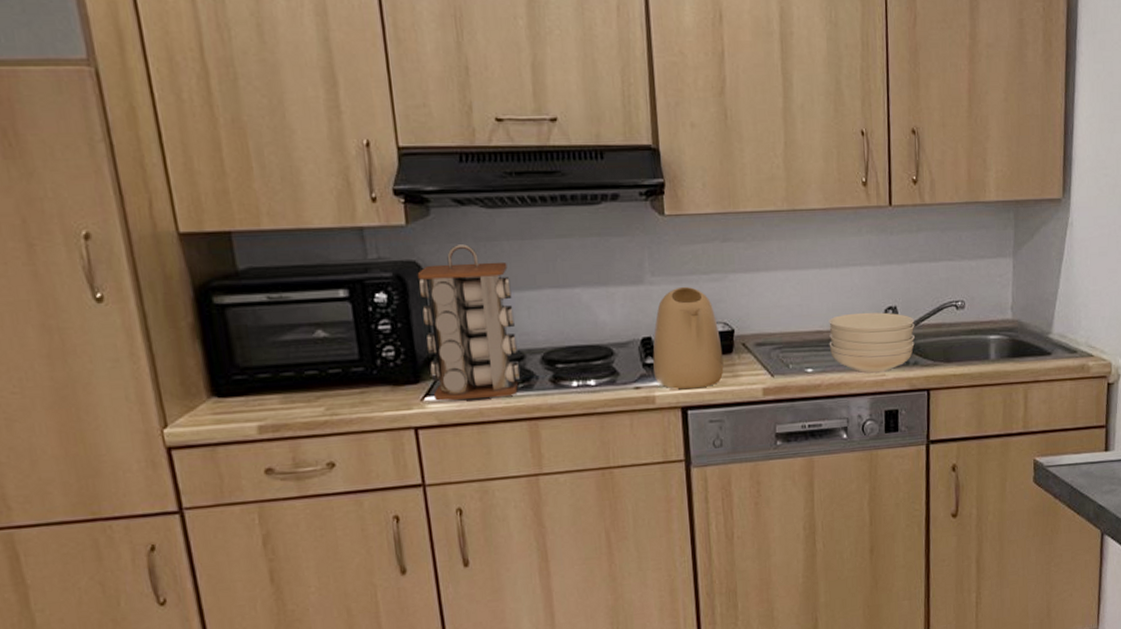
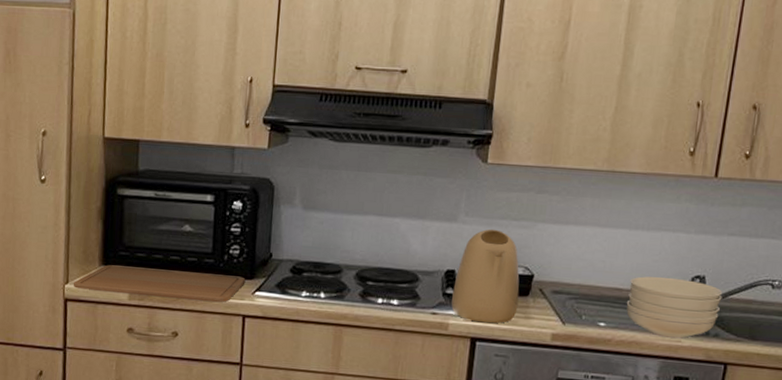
chopping board: none [175,382,410,432] -> present [74,265,246,303]
spice rack: present [417,244,521,401] -> none [262,169,343,302]

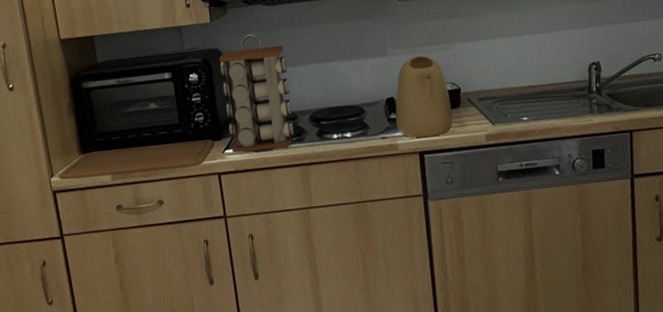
spice rack: none [262,169,343,302] -> present [218,34,295,153]
bowl: present [626,276,723,339] -> none [540,67,617,119]

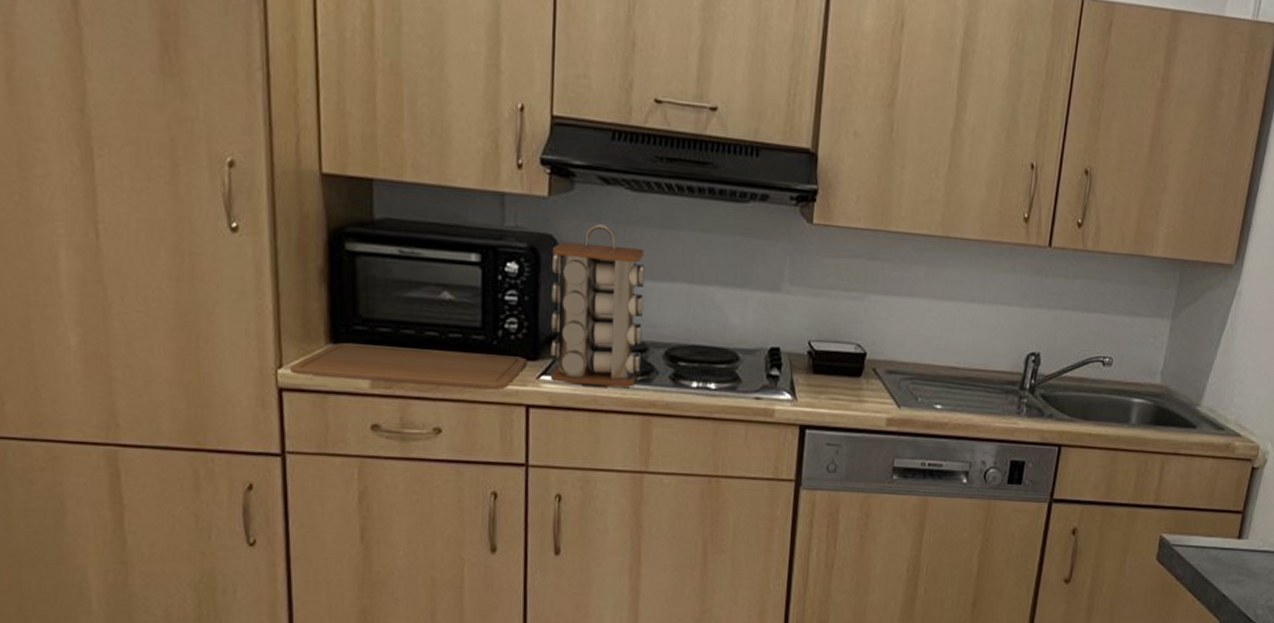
kettle: present [395,55,453,138] -> none [777,300,852,409]

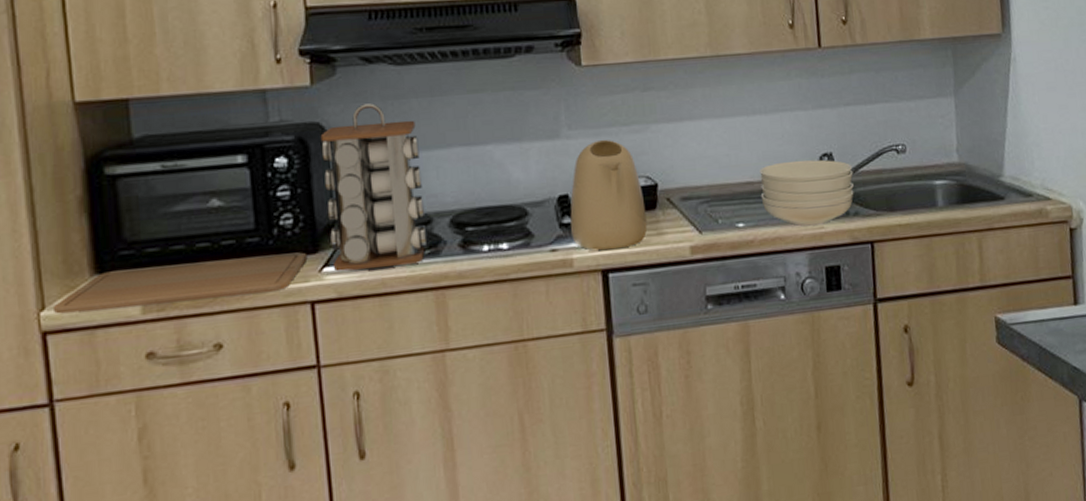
kettle: none [777,300,852,409] -> present [570,139,648,251]
bowl: none [962,353,1057,420] -> present [759,159,854,226]

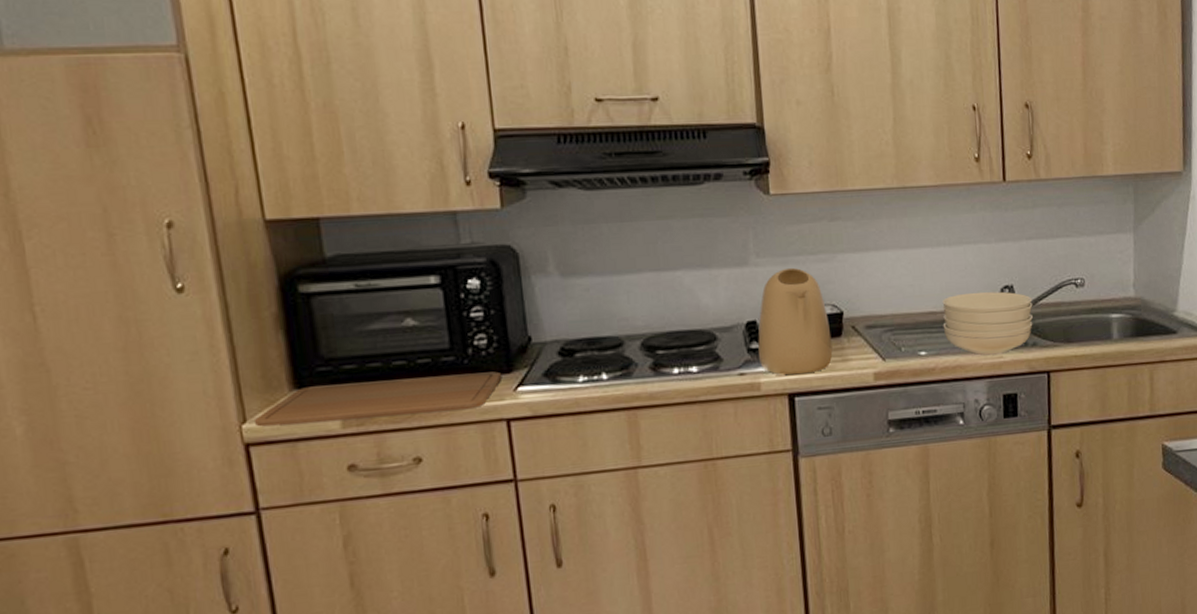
spice rack: present [320,103,428,272] -> none [512,227,620,391]

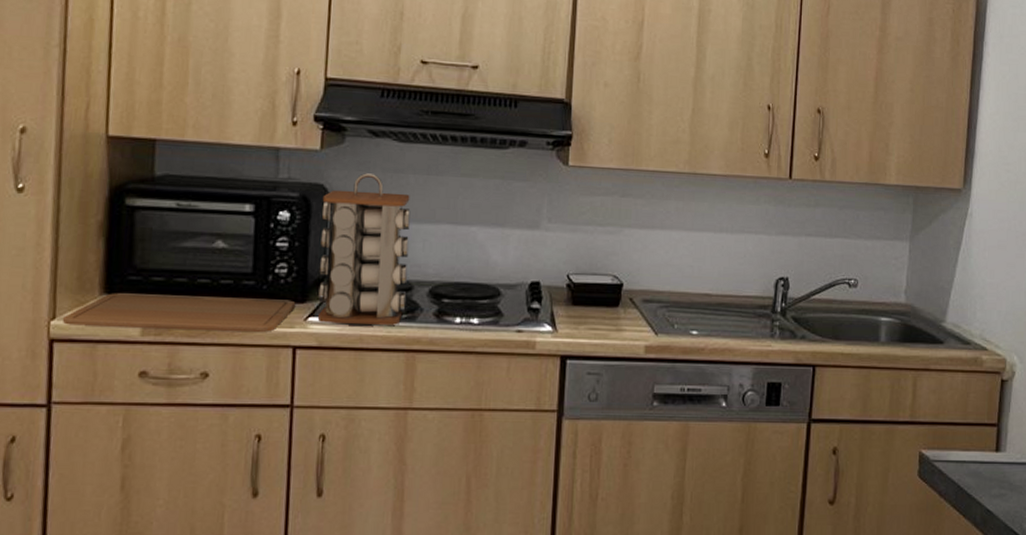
spice rack: none [512,227,620,391] -> present [317,173,411,326]
kettle: present [758,267,833,375] -> none [538,235,609,339]
bowl: present [942,291,1033,356] -> none [716,279,806,343]

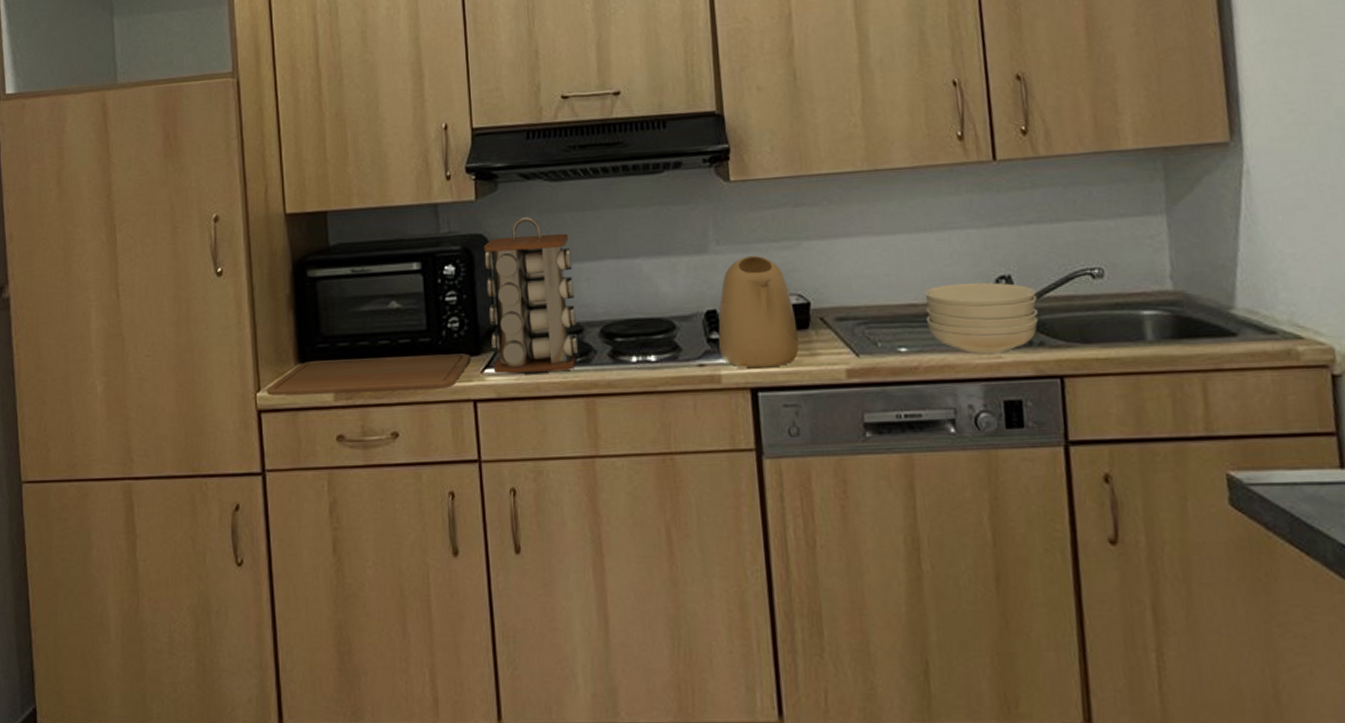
kettle: none [538,235,609,339] -> present [718,255,800,369]
bowl: none [716,279,806,343] -> present [924,282,1039,355]

